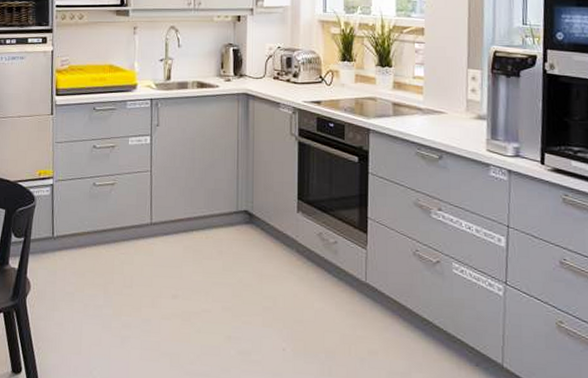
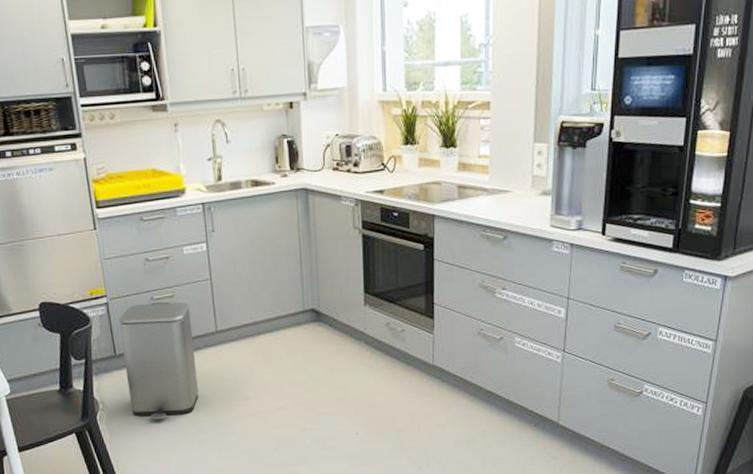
pedal bin: none [60,189,129,309] -> present [118,302,199,420]

